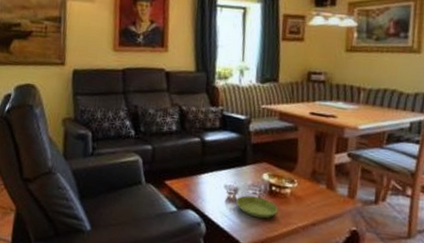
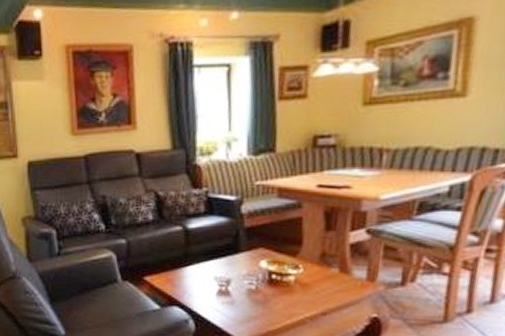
saucer: present [236,195,278,219] -> none [229,286,280,311]

